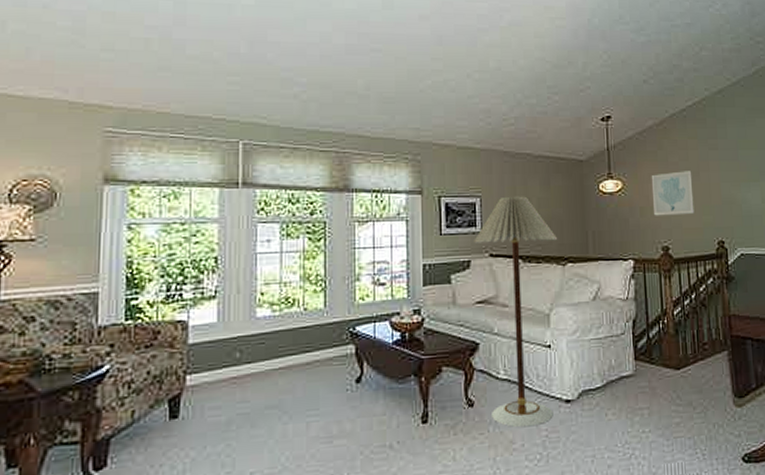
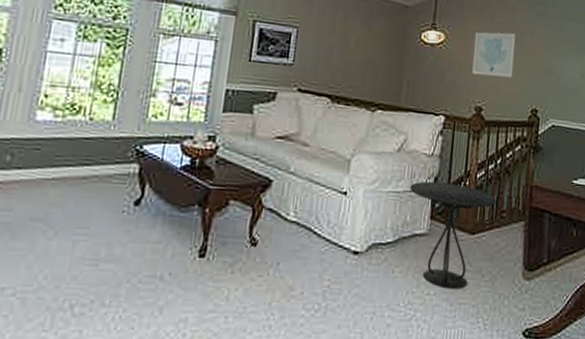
floor lamp: present [474,196,558,428] -> none [274,32,372,275]
side table: none [610,323,697,425] -> present [409,181,497,289]

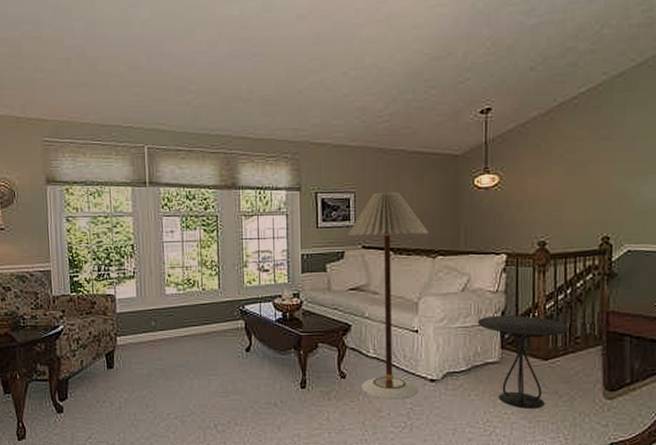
floor lamp: none [274,32,372,275] -> present [348,191,429,399]
wall art: present [472,32,516,78] -> none [531,163,579,211]

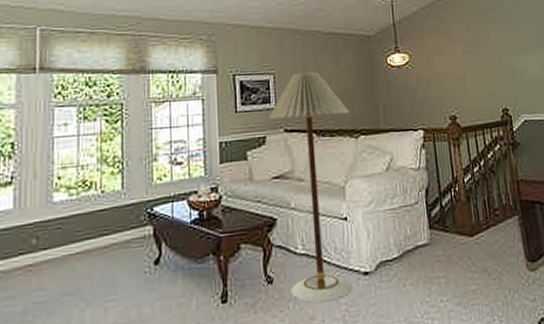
side table: present [477,315,569,409] -> none [404,191,488,293]

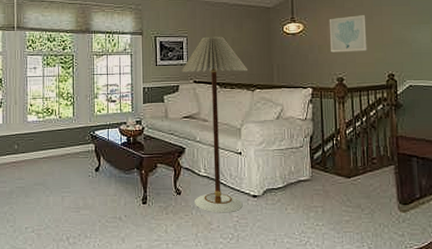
wall art: none [435,43,479,87] -> present [329,15,367,53]

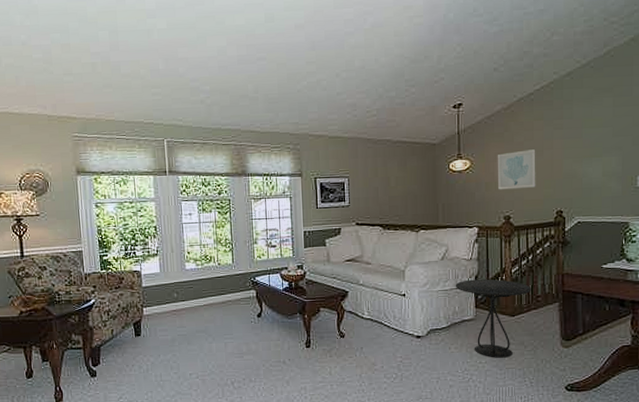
floor lamp: present [181,36,249,213] -> none [343,176,413,354]
side table: none [290,139,366,221] -> present [455,279,531,358]

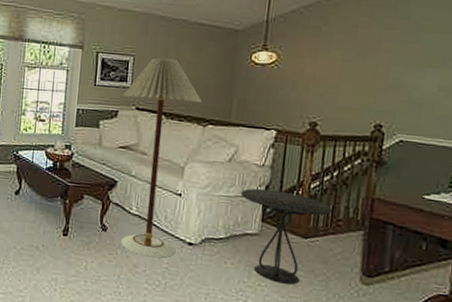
floor lamp: none [343,176,413,354] -> present [121,58,203,258]
wall art: present [497,149,536,190] -> none [306,49,359,94]

